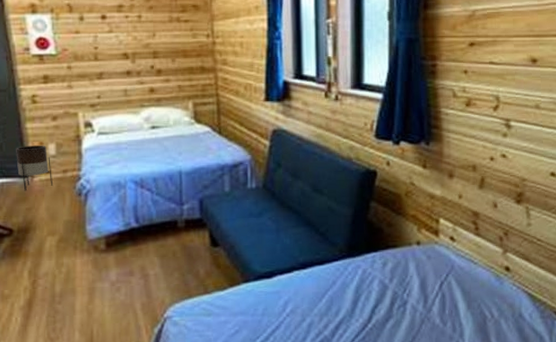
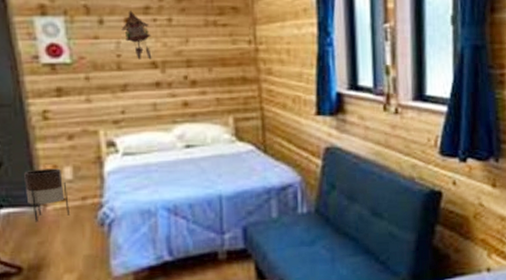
cuckoo clock: none [98,8,124,51] -> present [121,10,152,60]

